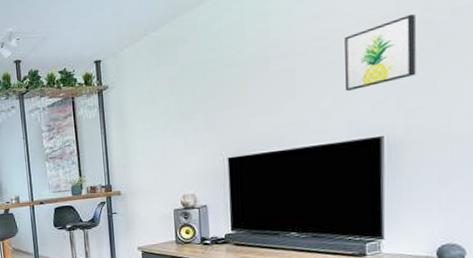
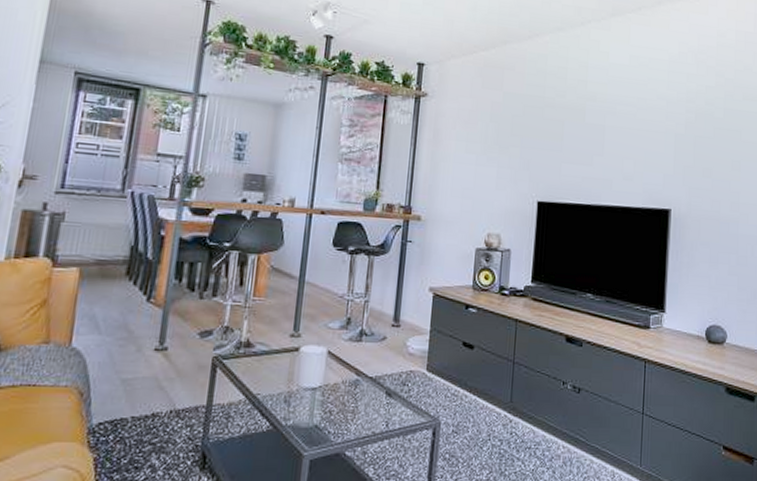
wall art: present [344,13,416,91] -> none [644,103,700,160]

